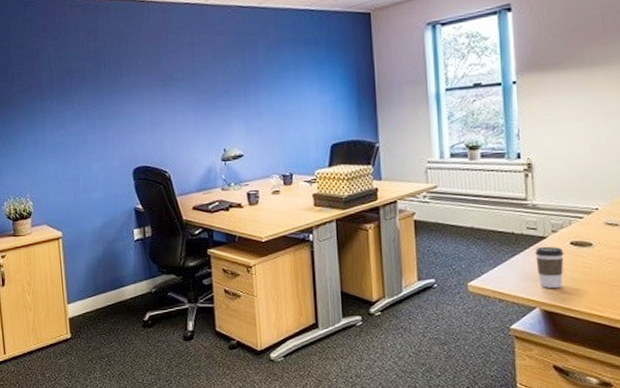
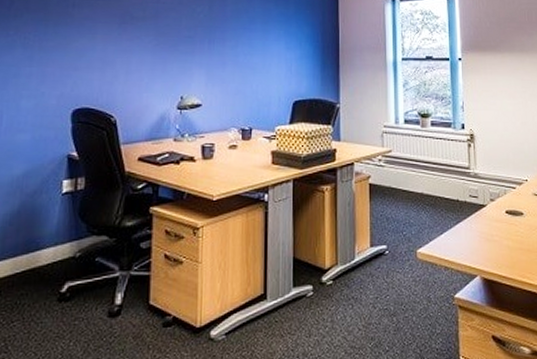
coffee cup: present [535,247,564,288] -> none [477,215,501,256]

